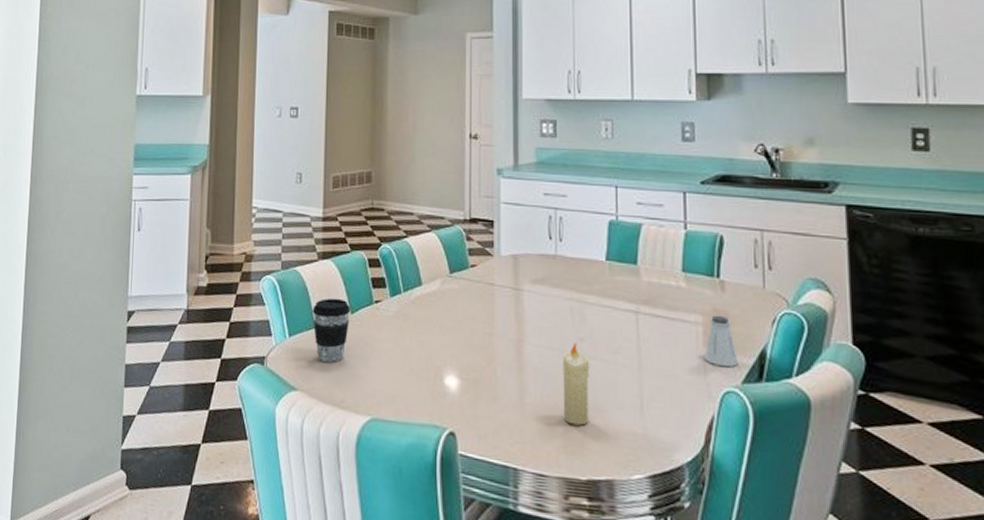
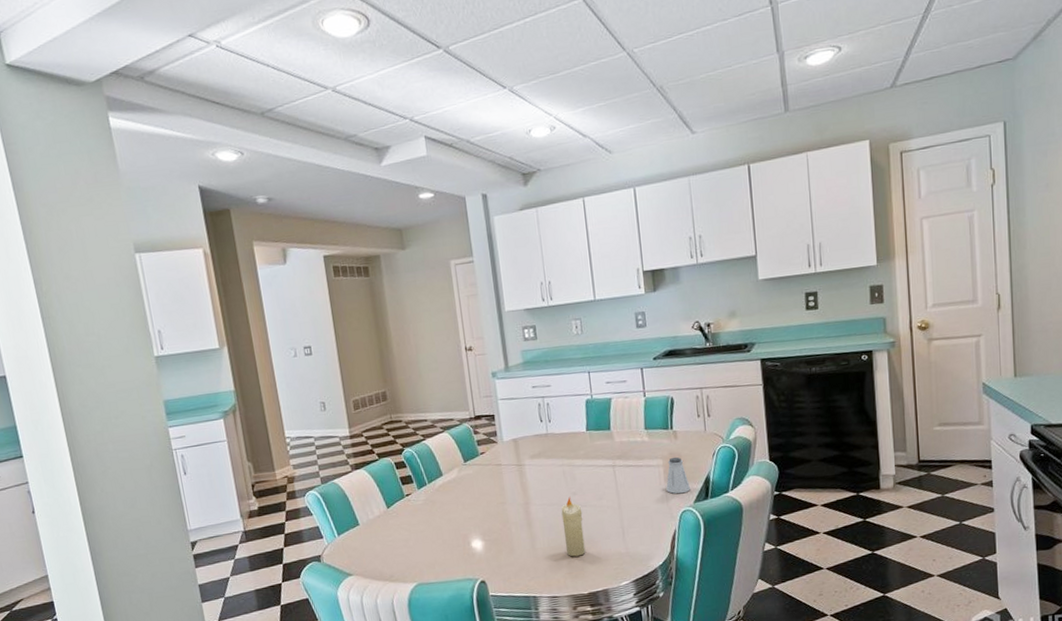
coffee cup: present [312,298,351,363] -> none [354,498,388,550]

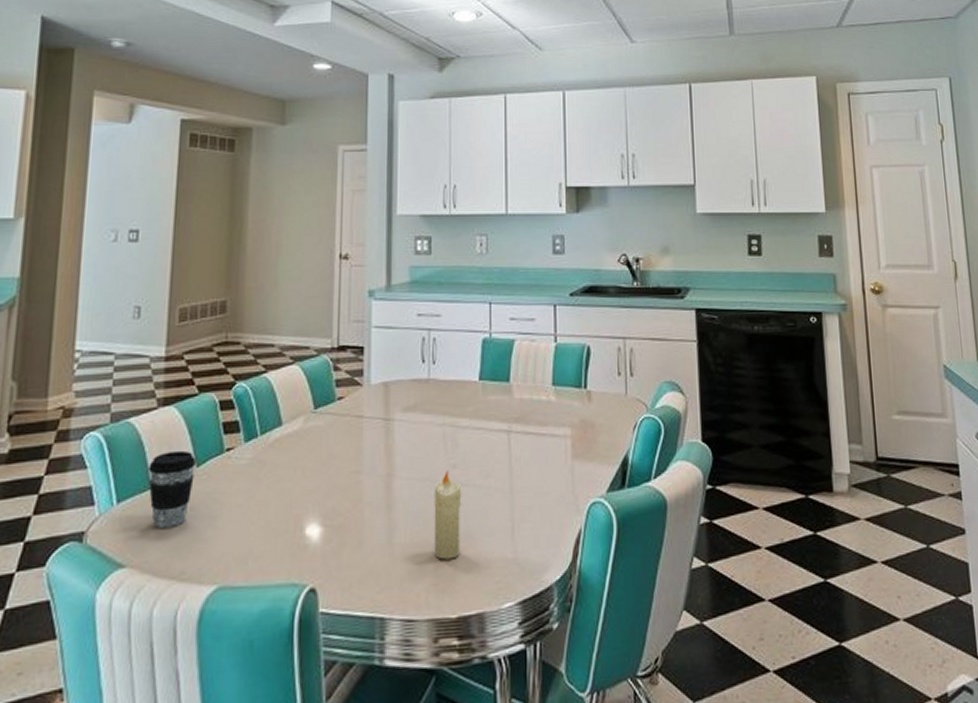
coffee cup: none [354,498,388,550] -> present [148,450,197,528]
saltshaker: present [666,457,690,494] -> none [573,426,603,478]

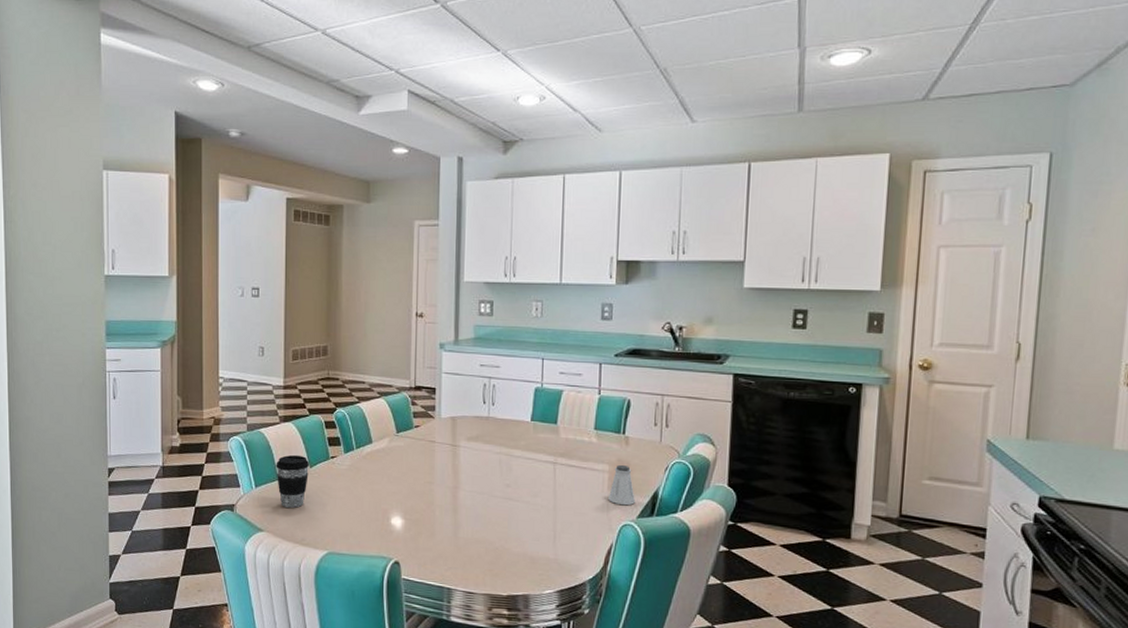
candle: present [433,471,462,560] -> none [489,488,514,554]
saltshaker: none [573,426,603,478] -> present [608,464,635,506]

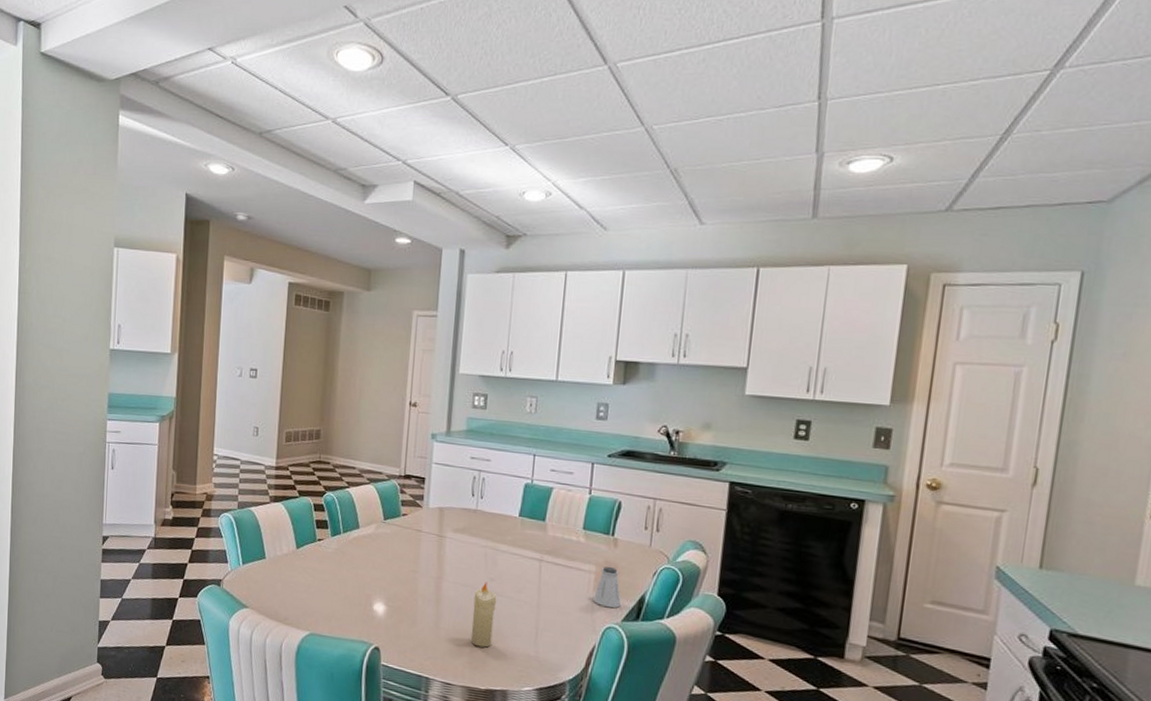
coffee cup: present [276,454,310,508] -> none [263,534,297,587]
candle: none [489,488,514,554] -> present [470,582,497,648]

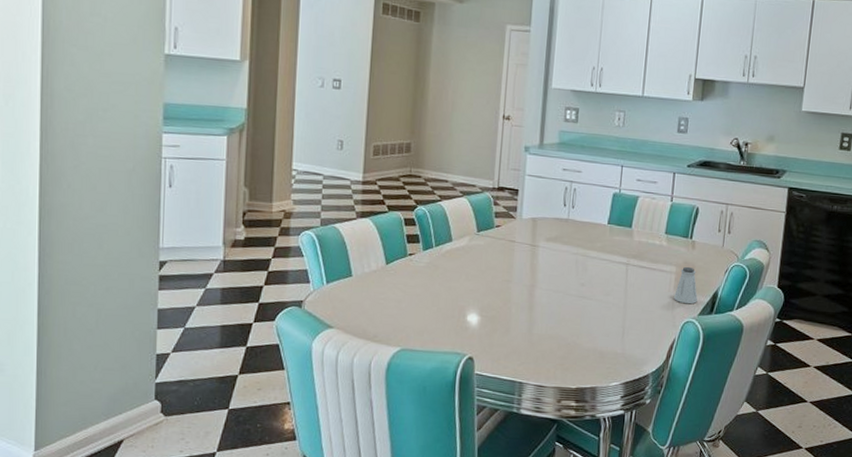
candle: present [470,582,497,648] -> none [562,287,587,349]

